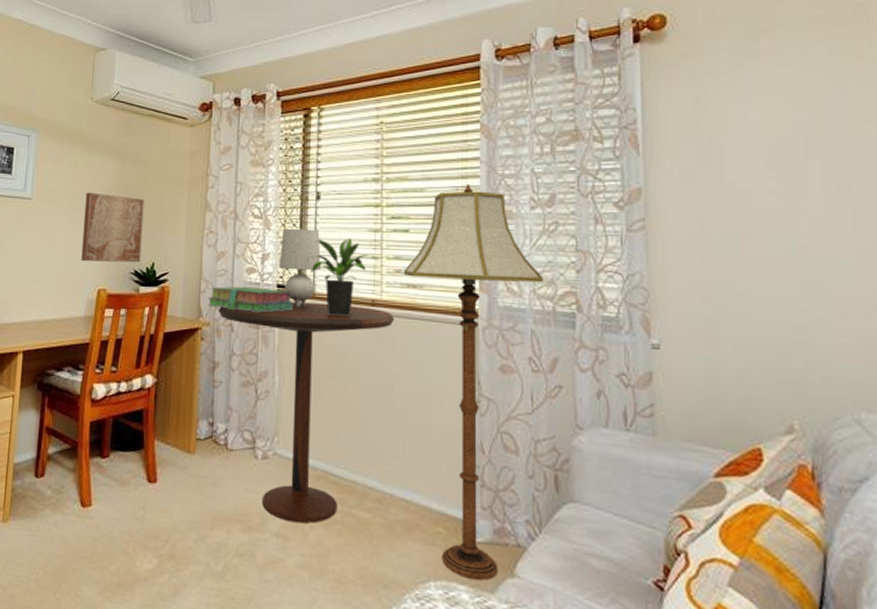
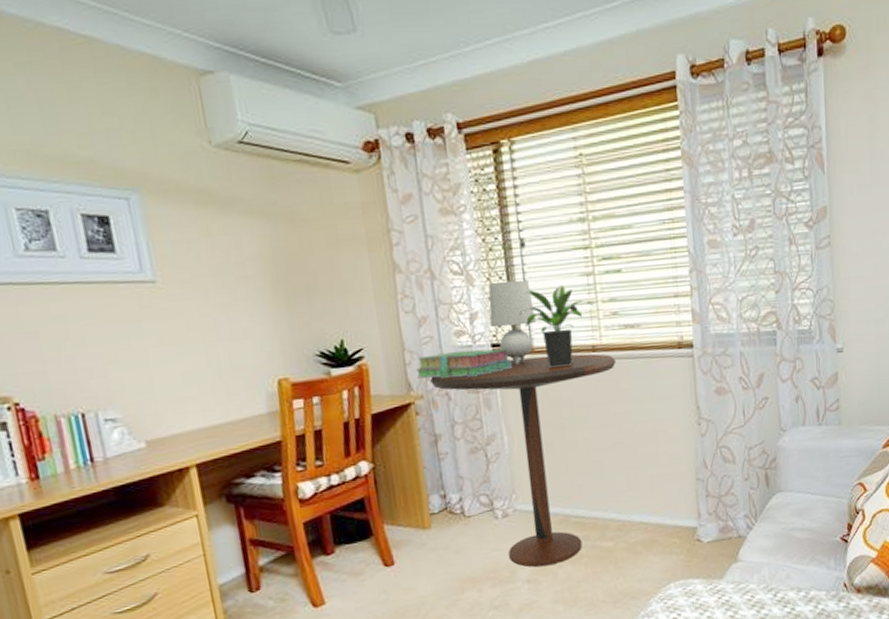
wall art: present [81,192,145,263] -> none [232,265,326,351]
floor lamp: present [403,184,543,581] -> none [619,215,748,573]

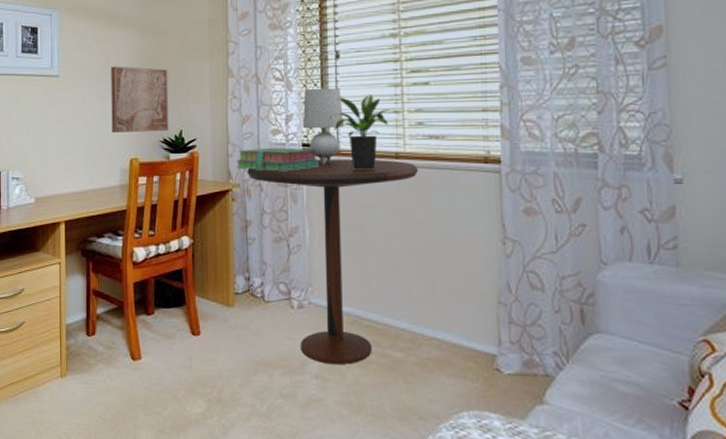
wall art: none [232,265,326,351] -> present [111,66,169,134]

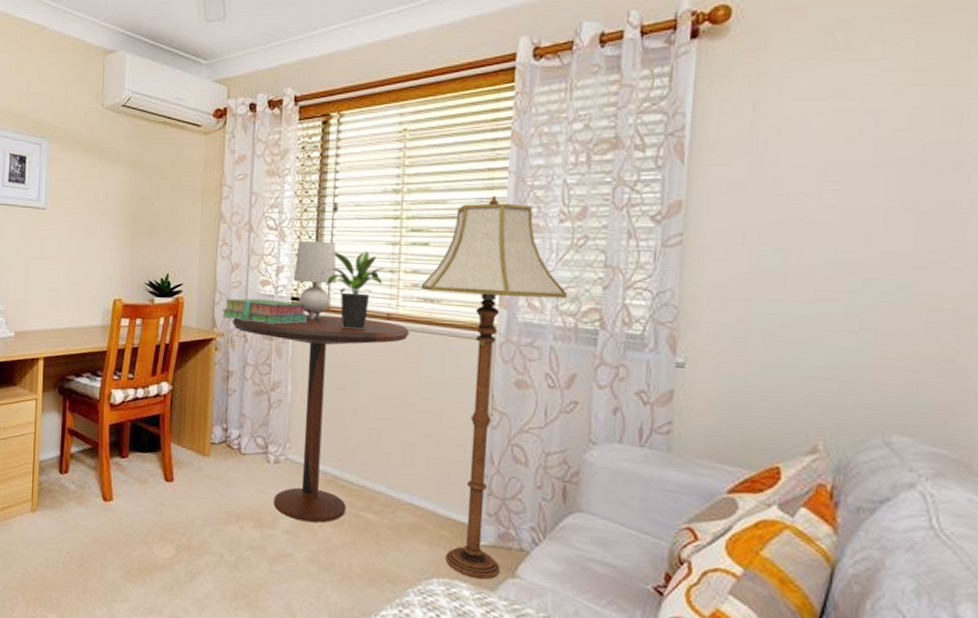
wall art: present [111,66,169,134] -> none [96,202,158,274]
floor lamp: none [425,32,564,408] -> present [420,195,567,580]

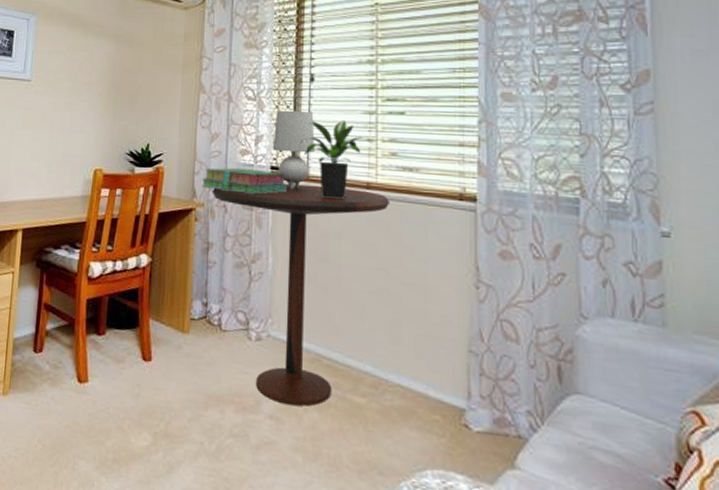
floor lamp: present [420,195,567,580] -> none [399,65,545,471]

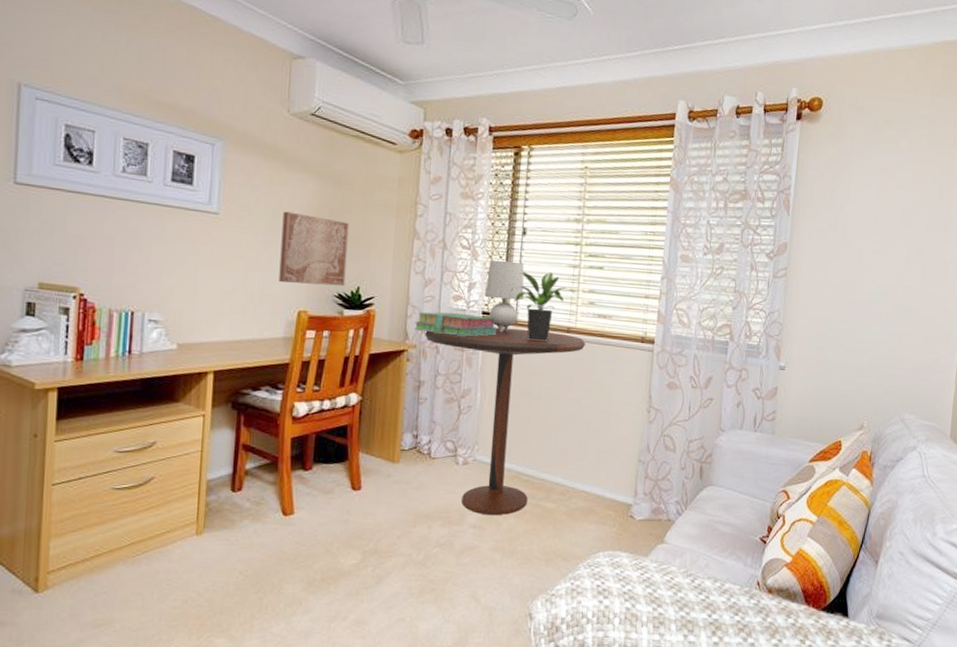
wall art: none [78,74,140,144] -> present [279,211,349,287]

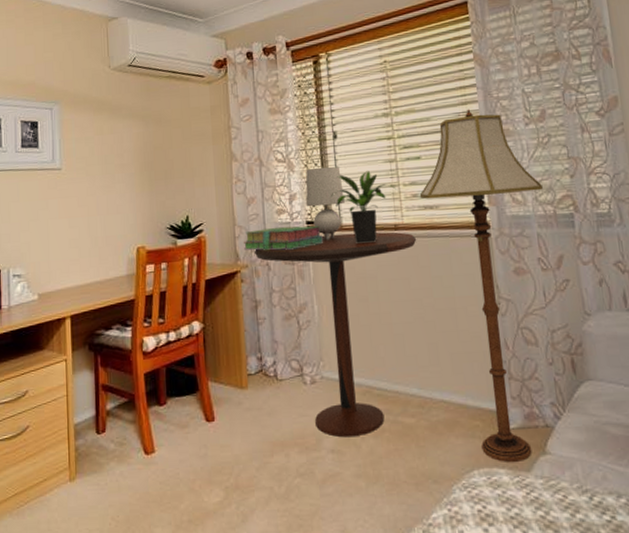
wall art: present [279,211,349,287] -> none [114,156,175,223]
floor lamp: none [596,229,707,548] -> present [419,109,543,462]

